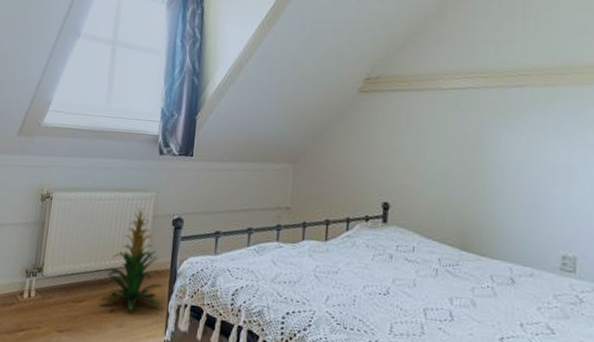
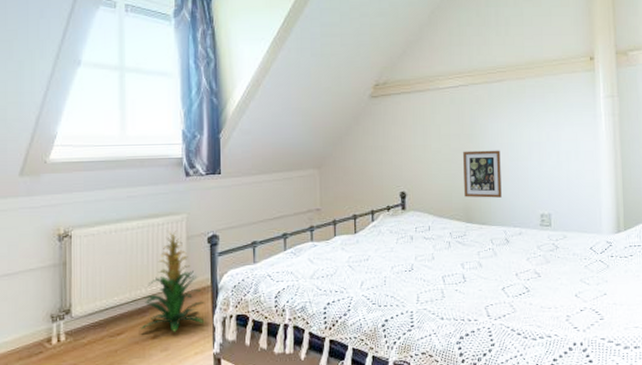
picture frame: none [461,164,514,227] -> present [463,150,502,198]

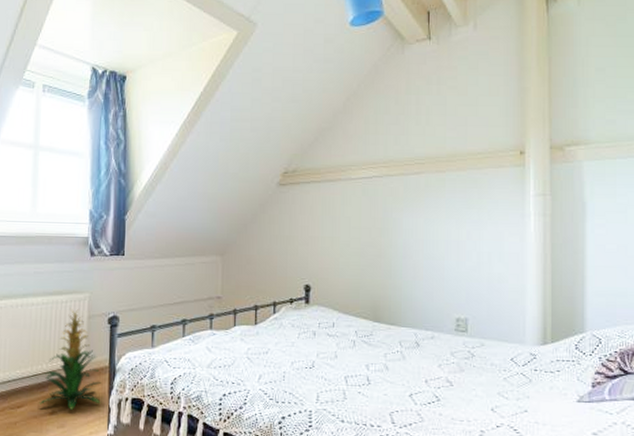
picture frame: present [463,150,502,198] -> none [373,245,414,298]

